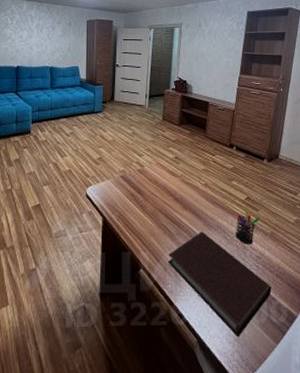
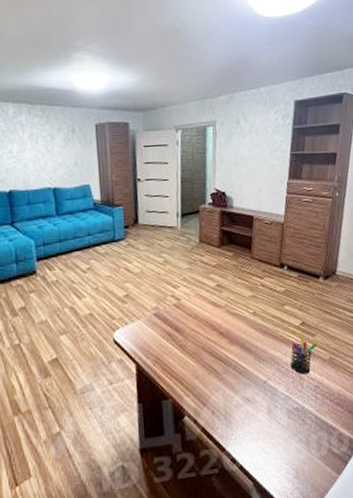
notebook: present [167,231,272,338] -> none [215,366,332,475]

